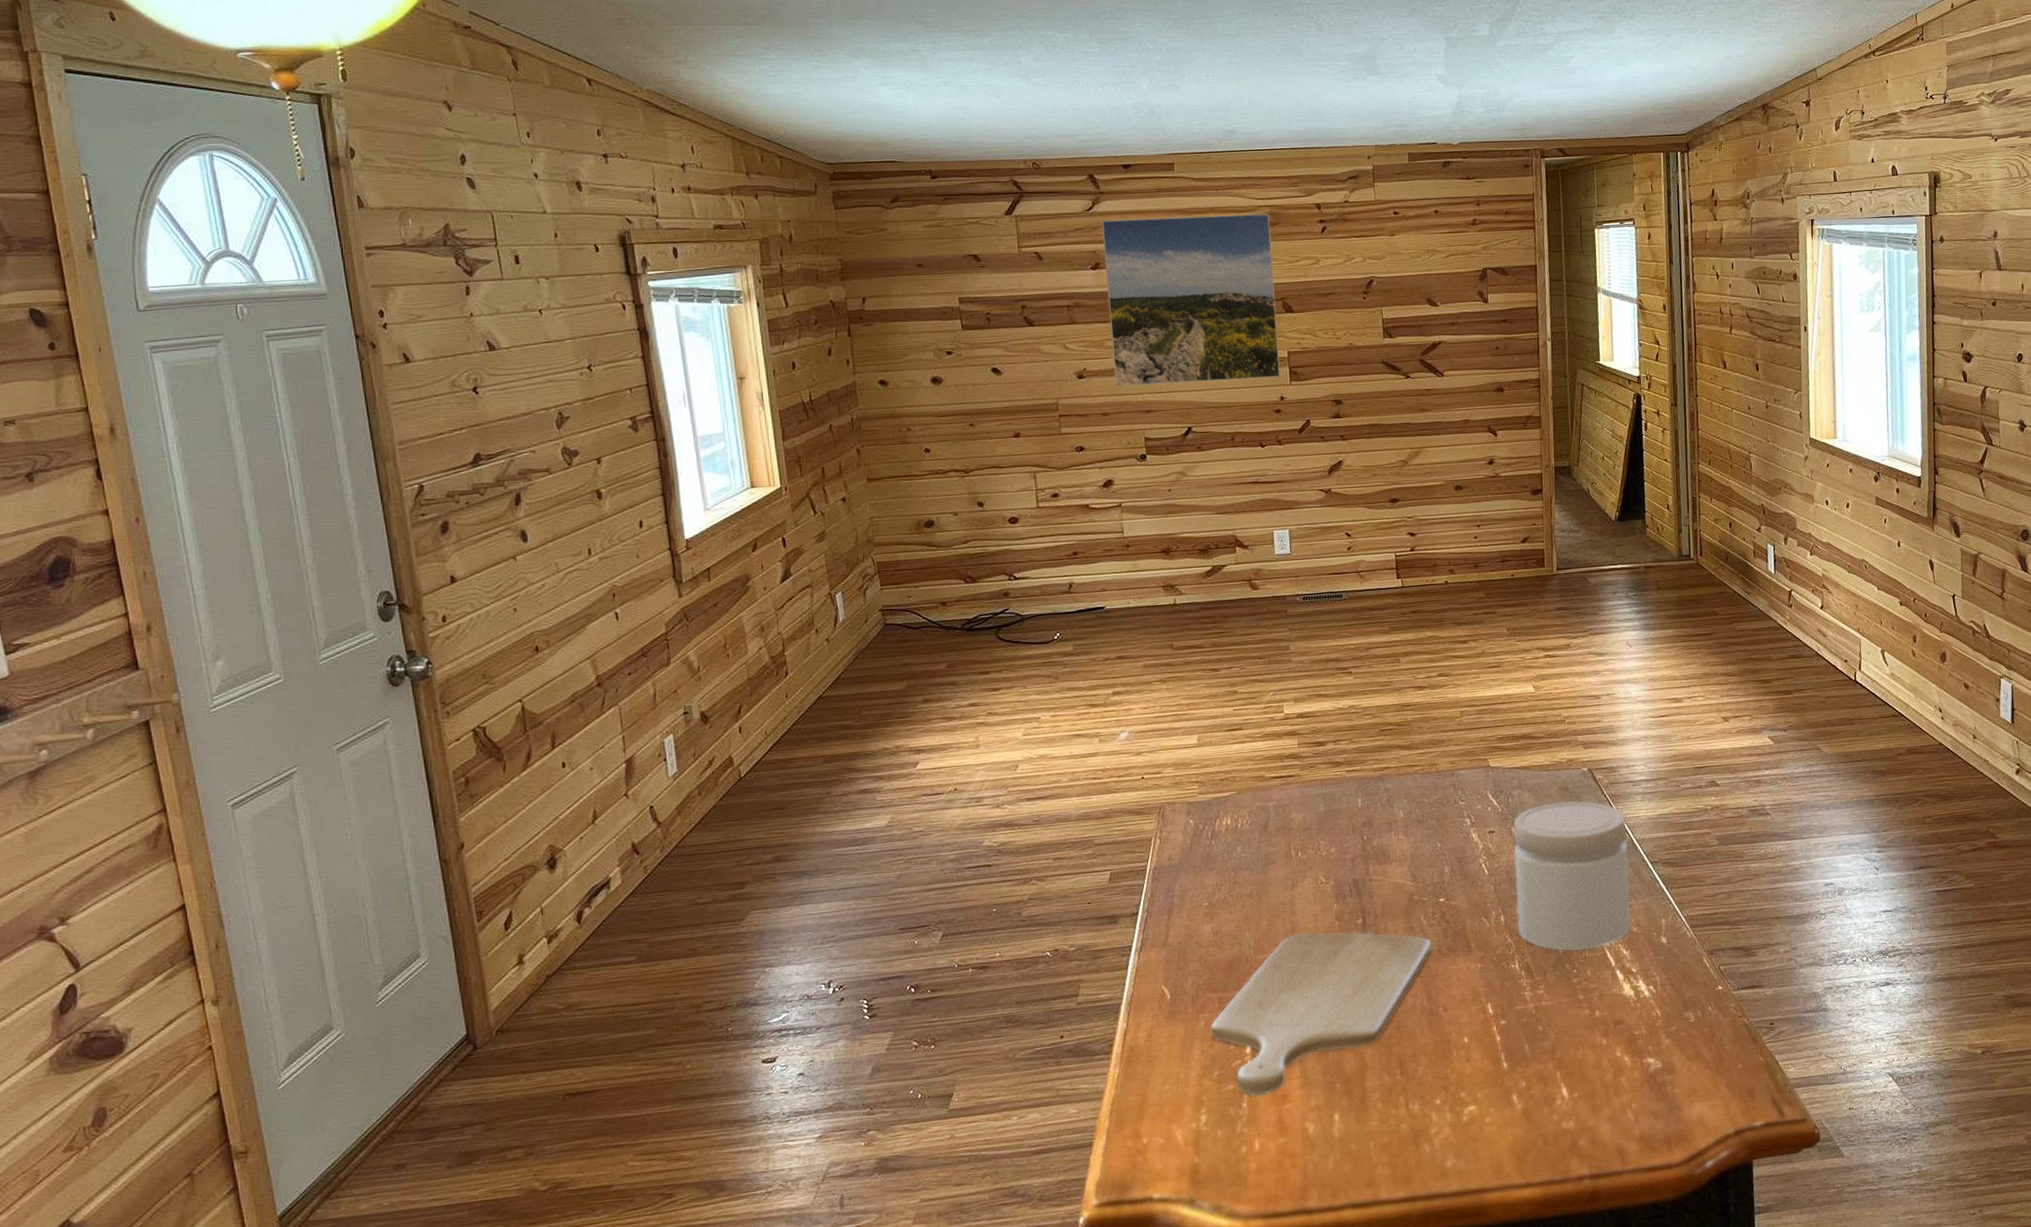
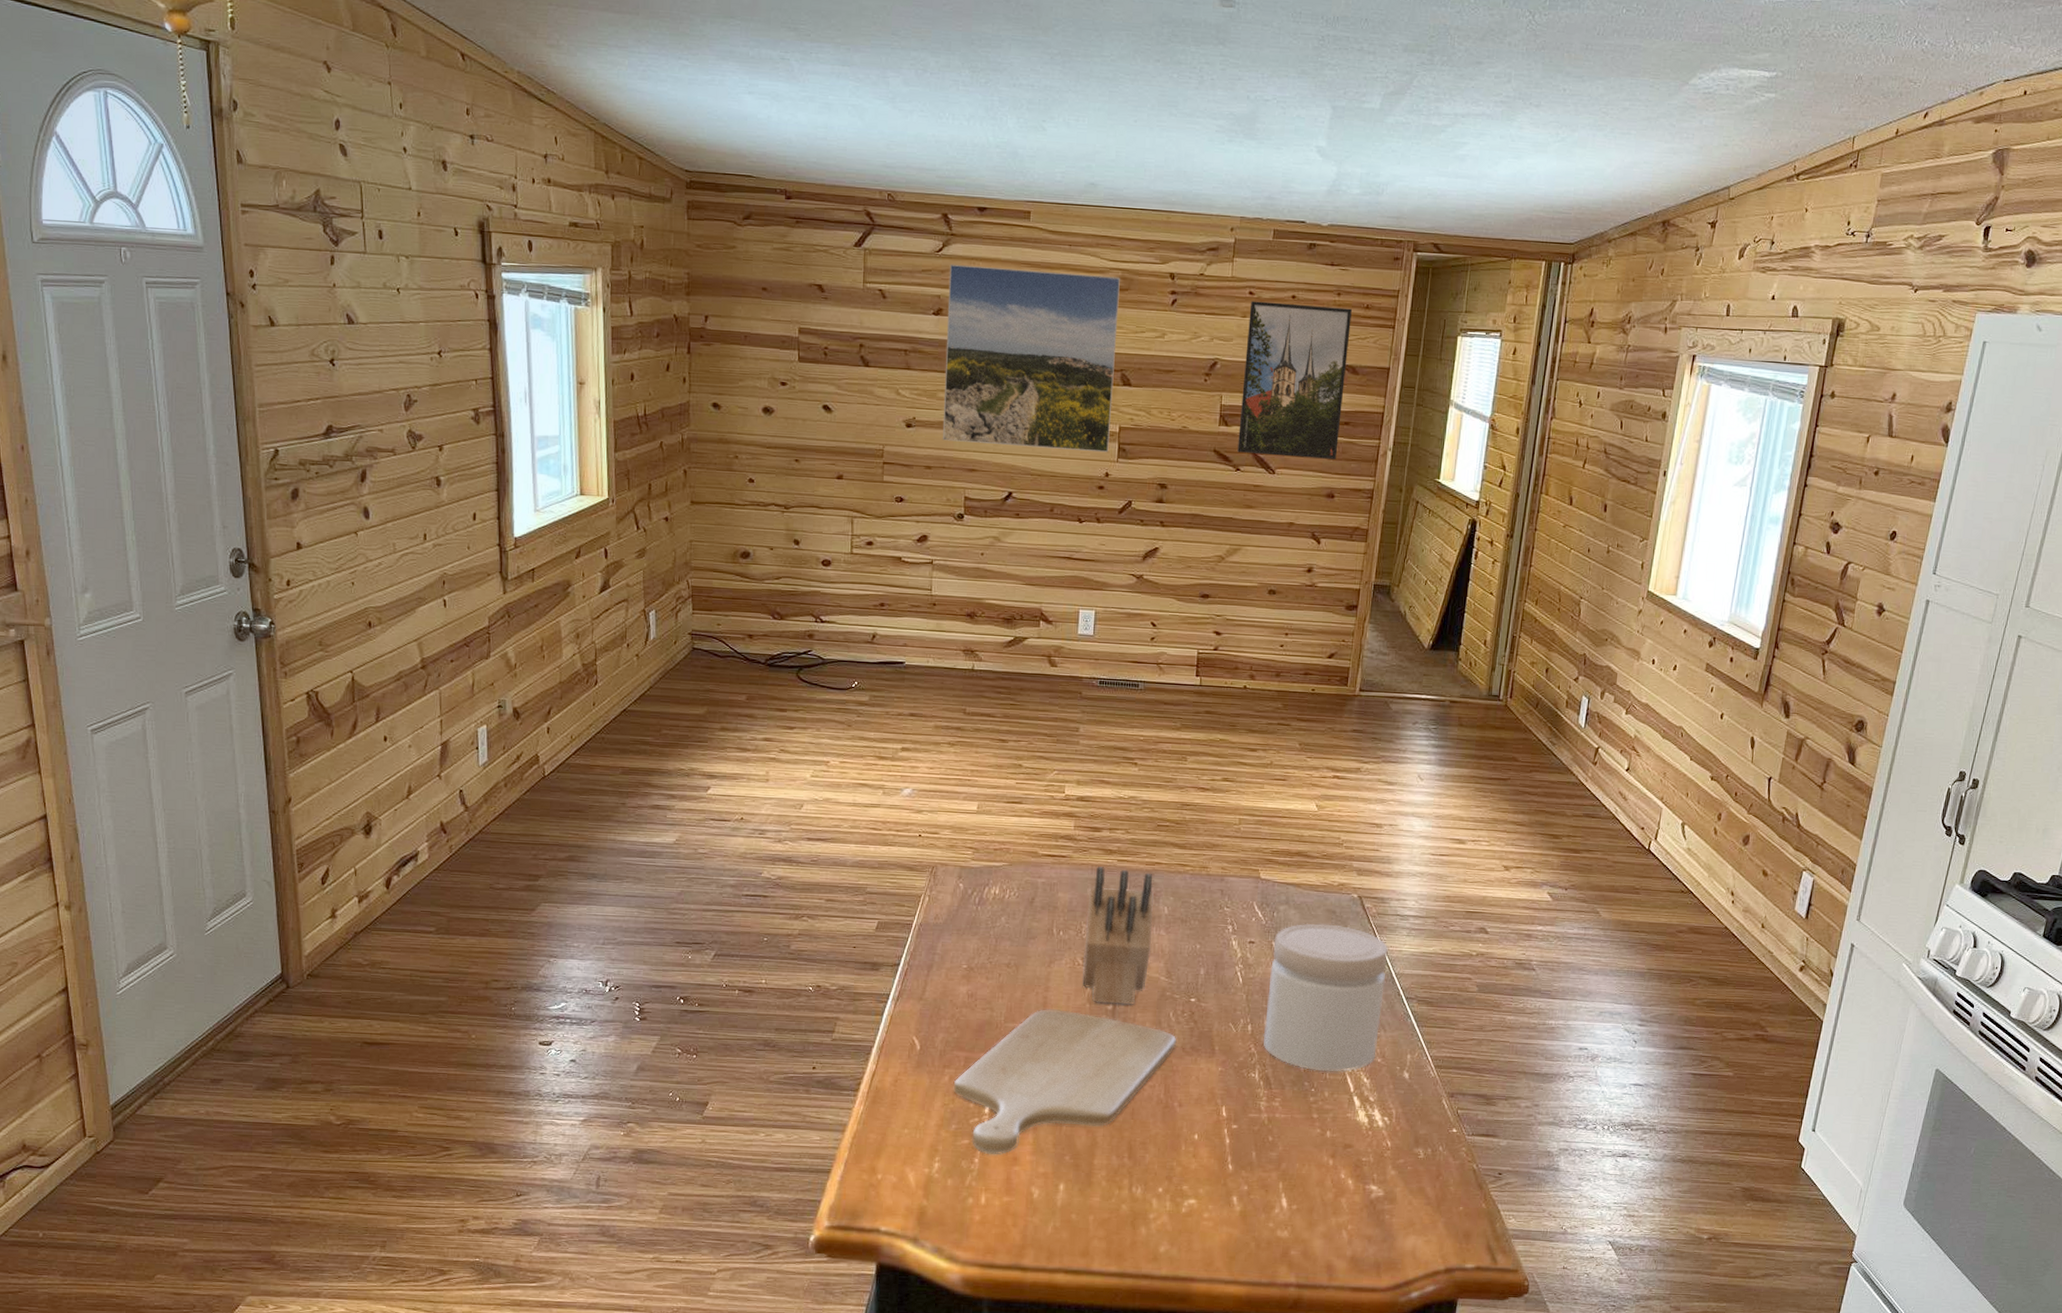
knife block: none [1321,779,1393,919] -> present [1082,866,1154,1005]
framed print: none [1396,216,1500,361] -> present [1237,301,1352,459]

